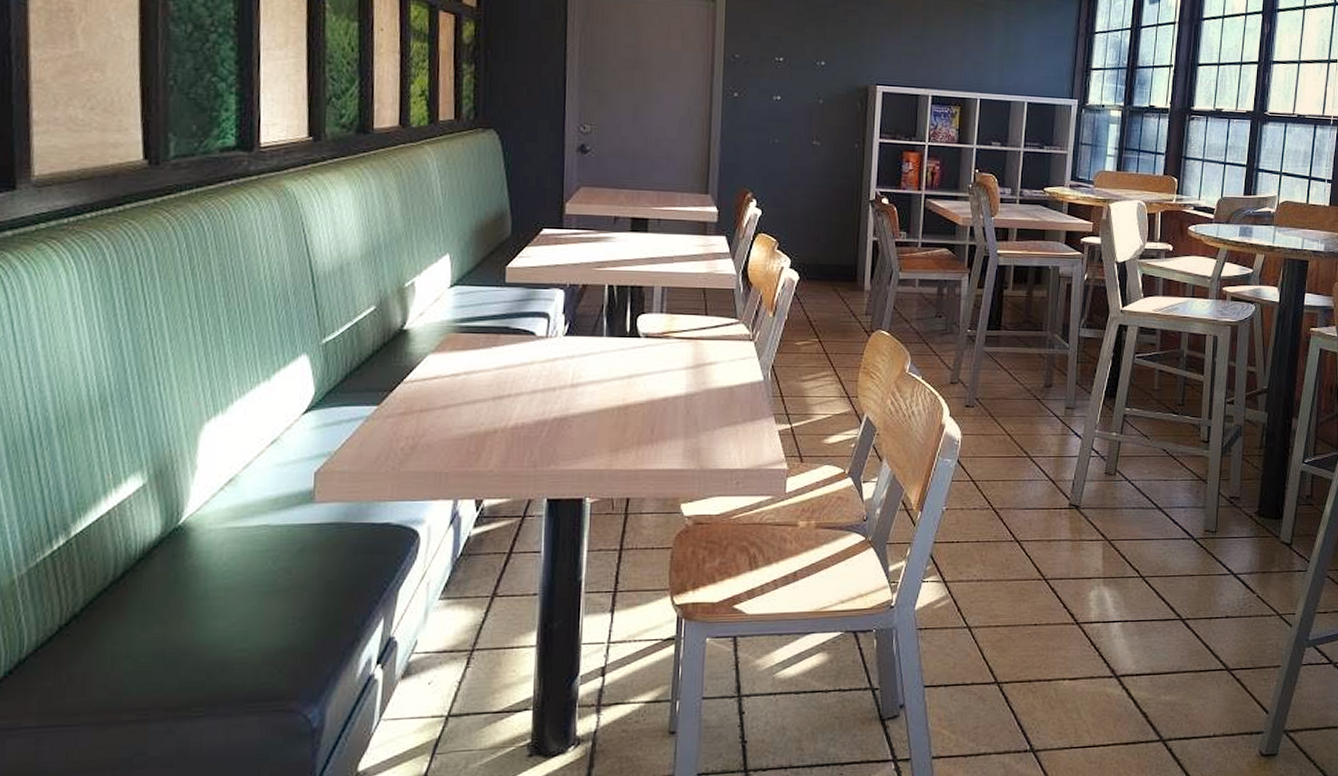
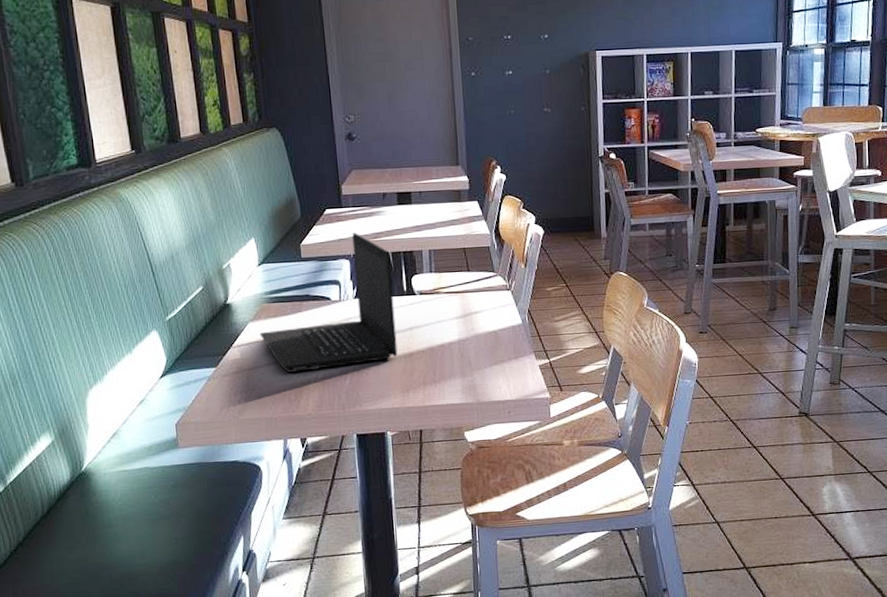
laptop: none [440,259,615,418] -> present [259,233,398,373]

